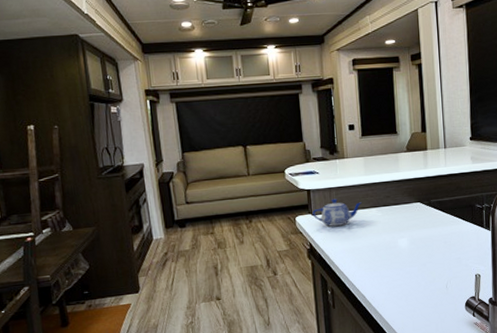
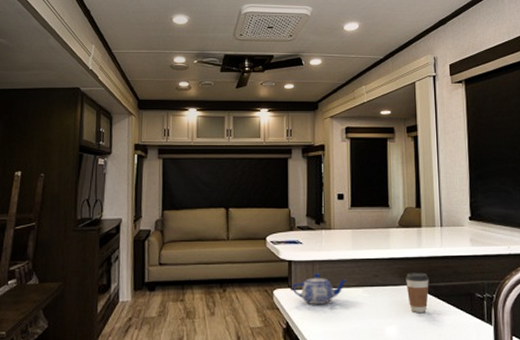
coffee cup: none [414,190,435,226] -> present [405,272,429,312]

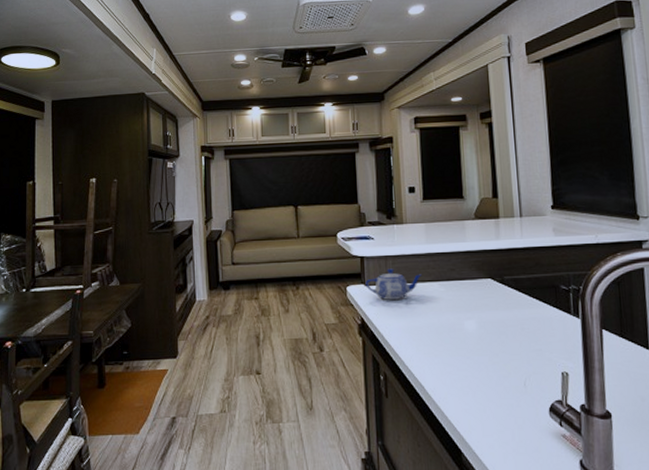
coffee cup: present [405,272,429,312] -> none [484,265,509,306]

